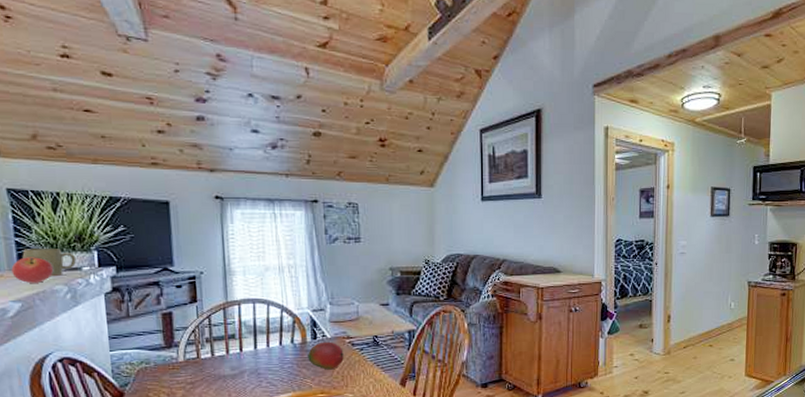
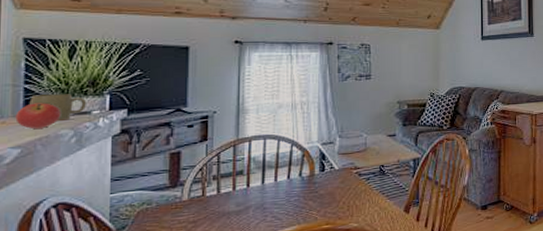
fruit: present [308,341,344,370] -> none [315,173,350,201]

